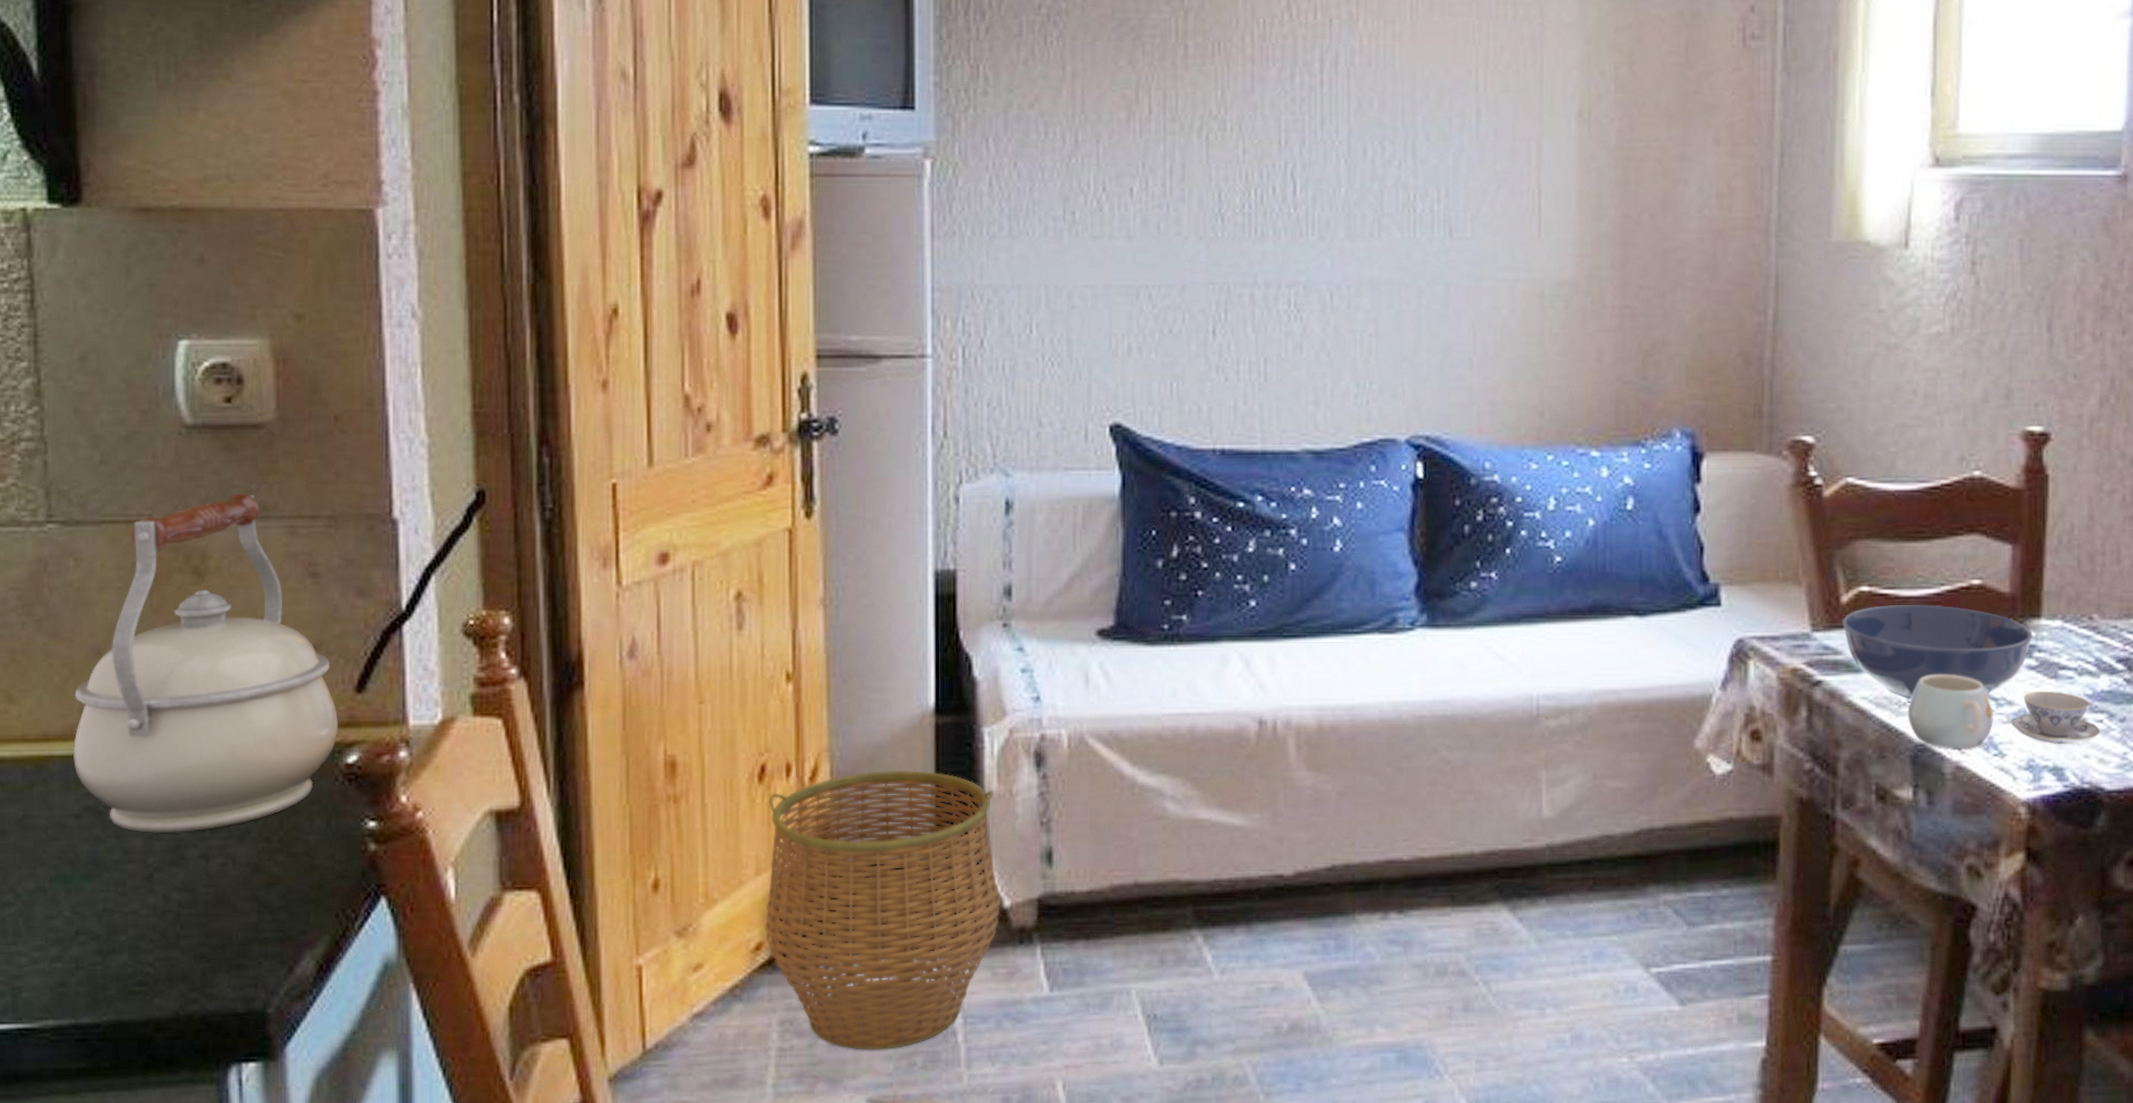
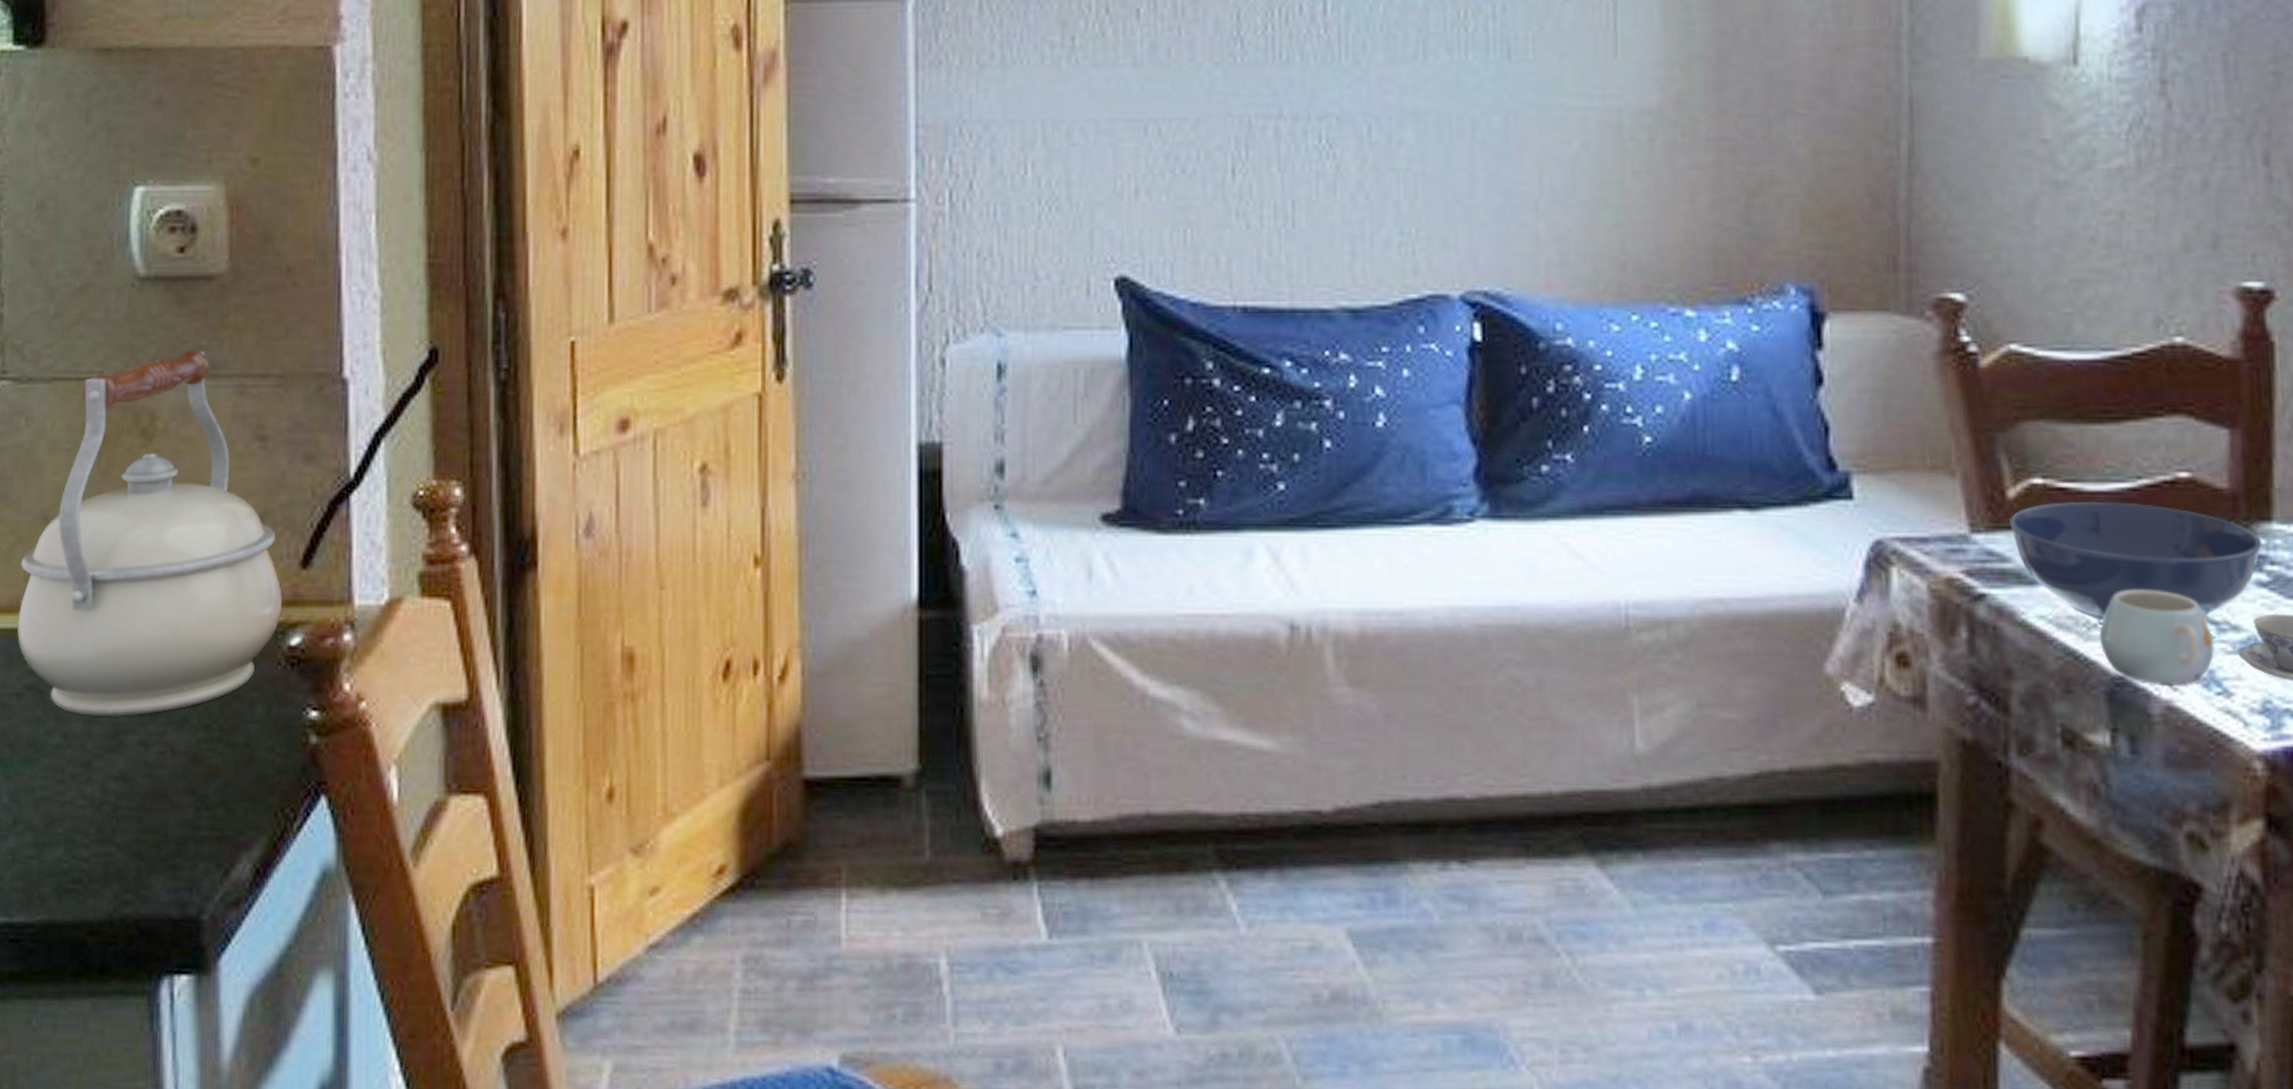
basket: present [764,770,1000,1050] -> none [727,671,992,998]

